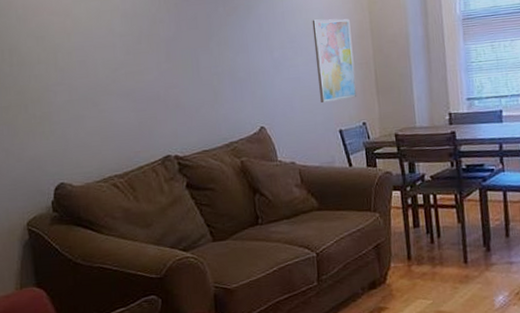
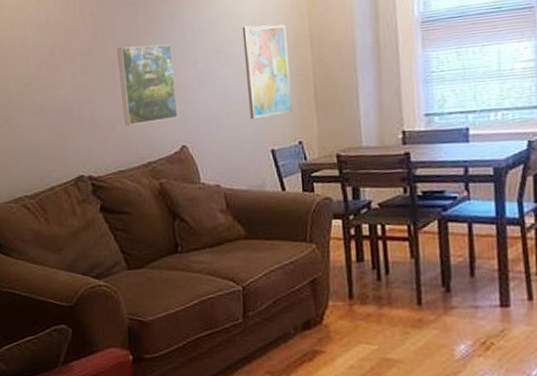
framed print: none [199,34,257,109] -> present [116,44,179,126]

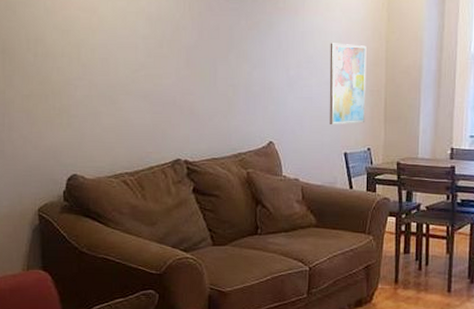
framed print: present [116,44,179,126] -> none [219,47,269,119]

